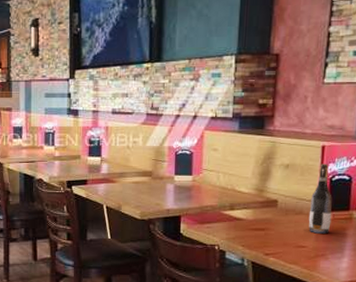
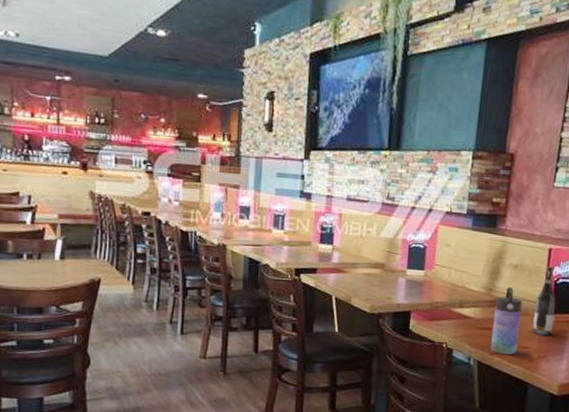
water bottle: none [264,187,296,255] -> present [490,287,523,355]

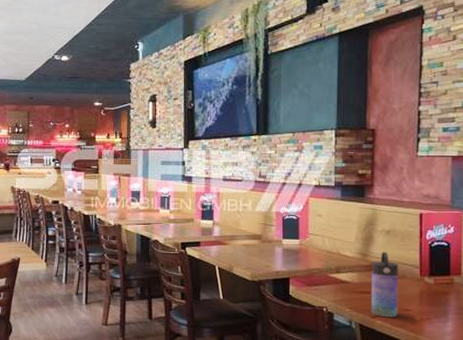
wine bottle: present [532,266,556,336] -> none [411,230,434,298]

